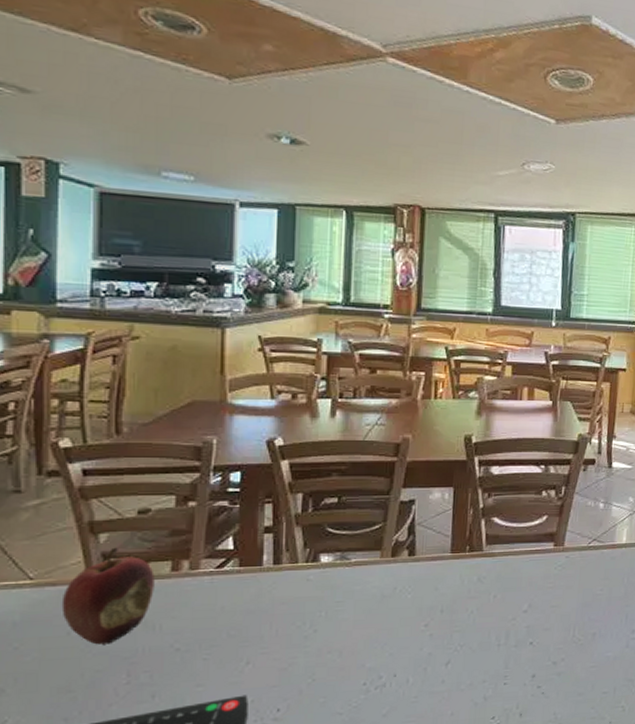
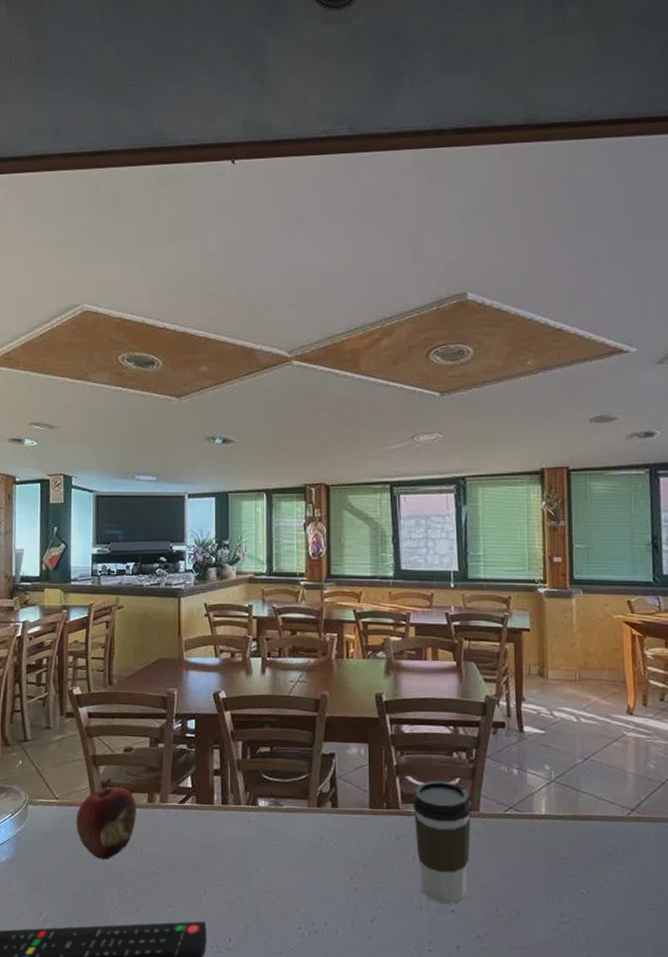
coffee cup: none [497,519,558,638] -> present [412,780,473,904]

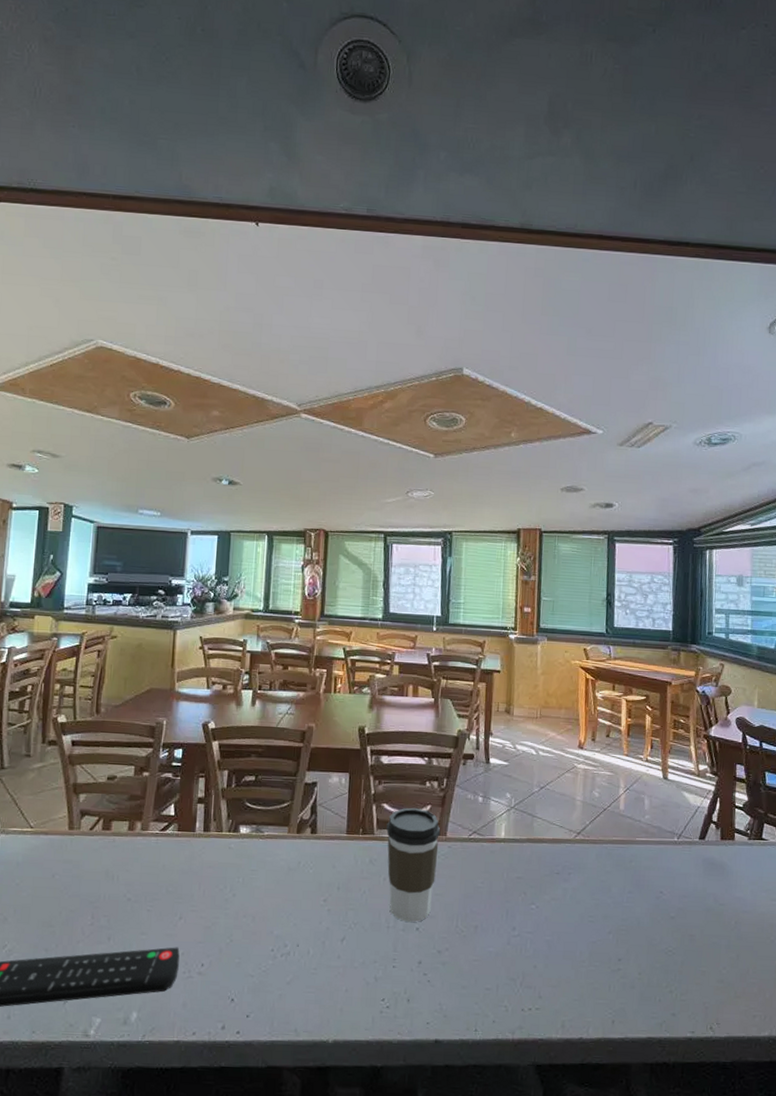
fruit: present [76,778,136,860] -> none [50,806,116,888]

